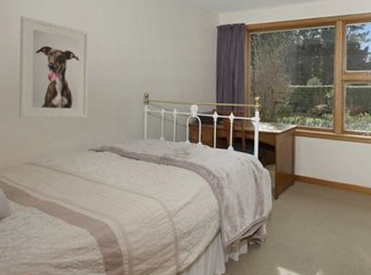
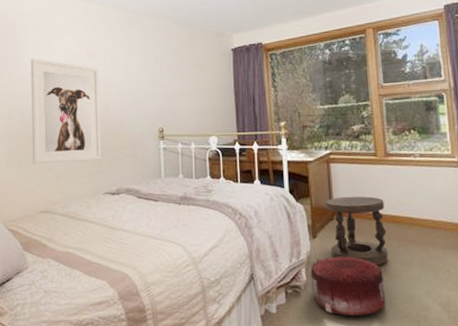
pouf: none [270,215,331,265] -> present [310,255,386,317]
stool: none [288,165,337,224] -> present [325,196,388,266]

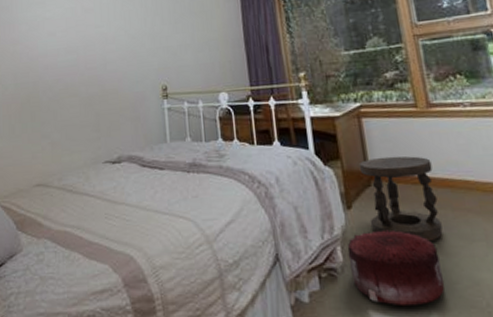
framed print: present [30,58,101,164] -> none [23,16,100,132]

